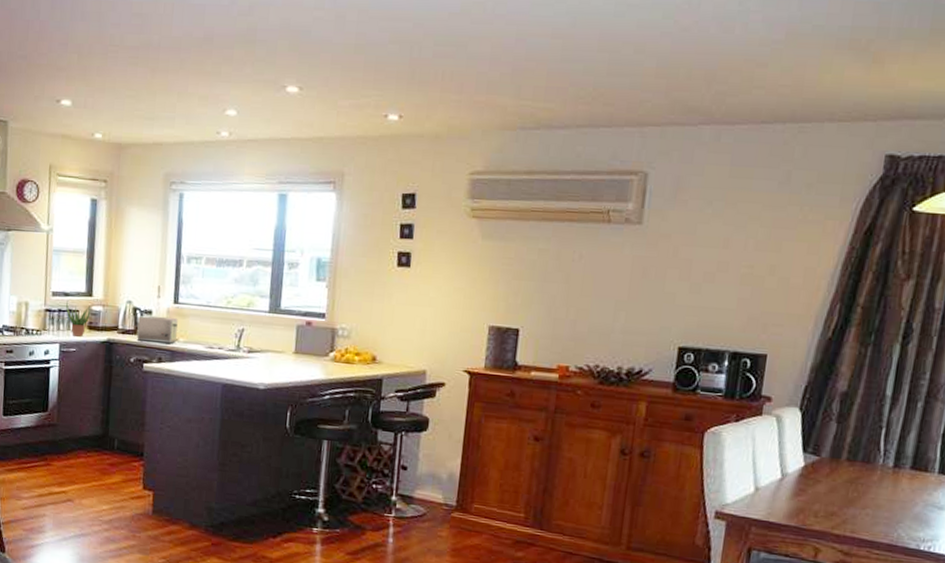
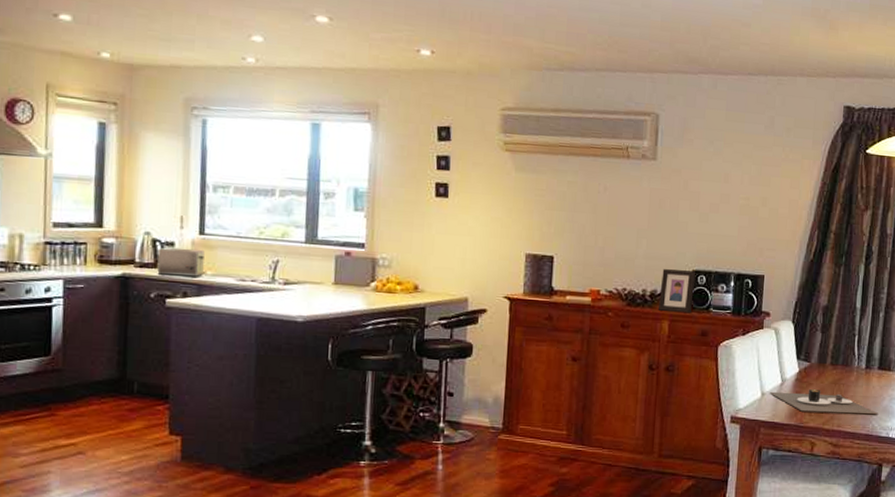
potted plant: present [66,300,91,337] -> none [71,232,102,272]
picture frame: none [635,345,683,395] -> present [659,269,696,314]
place setting: none [765,487,908,523] -> present [769,389,879,415]

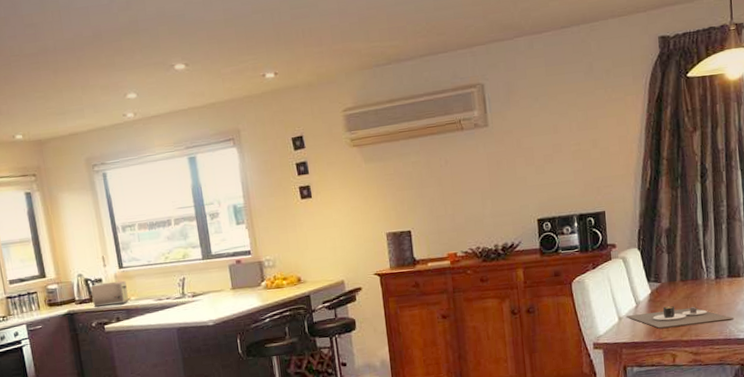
picture frame: present [659,269,696,314] -> none [510,220,542,262]

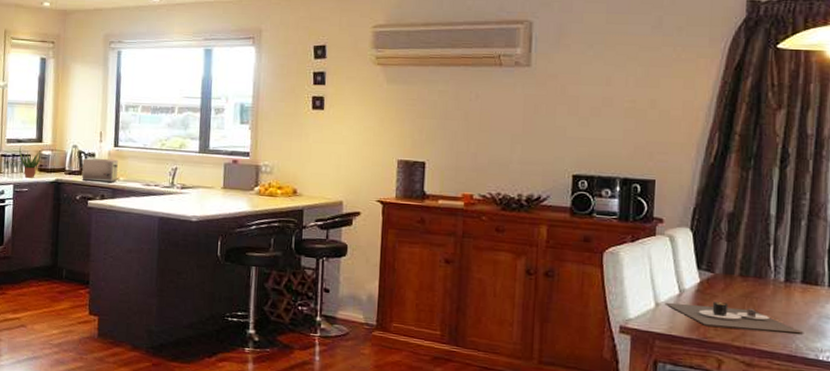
potted plant: none [24,285,48,315] -> present [19,146,41,178]

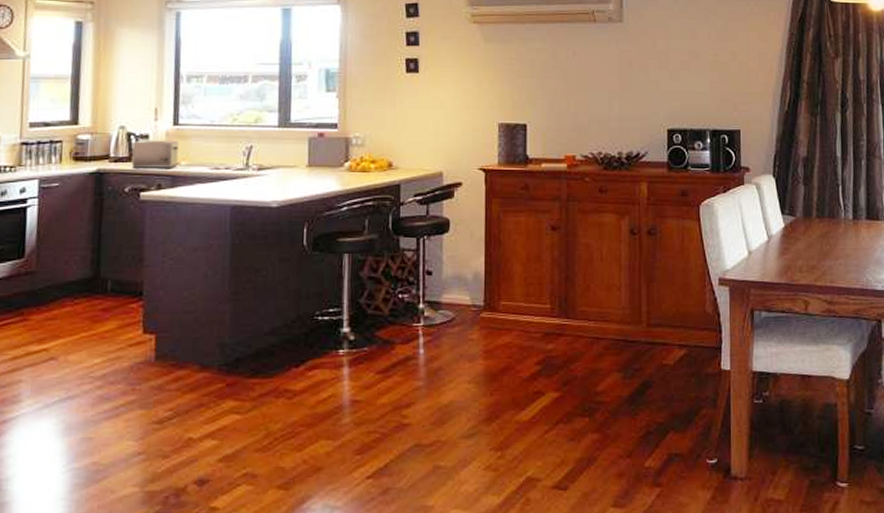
potted plant: present [19,146,41,178] -> none [46,131,77,169]
place setting: present [664,302,804,334] -> none [756,245,872,269]

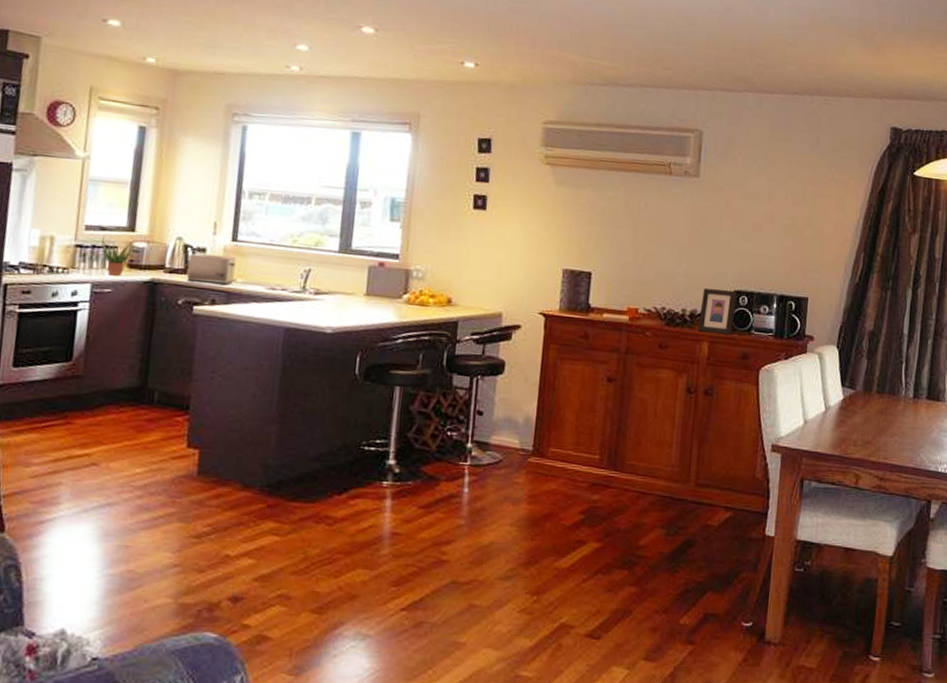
potted plant: none [46,131,77,169] -> present [101,235,133,276]
picture frame: none [636,130,671,174] -> present [698,288,738,335]

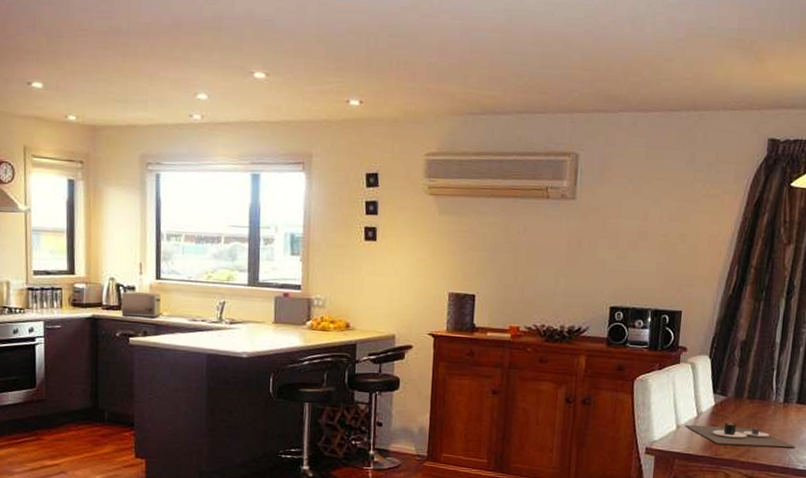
potted plant: present [101,235,133,276] -> none [49,279,74,314]
picture frame: present [698,288,738,335] -> none [576,306,614,349]
place setting: none [812,418,927,448] -> present [684,422,796,448]

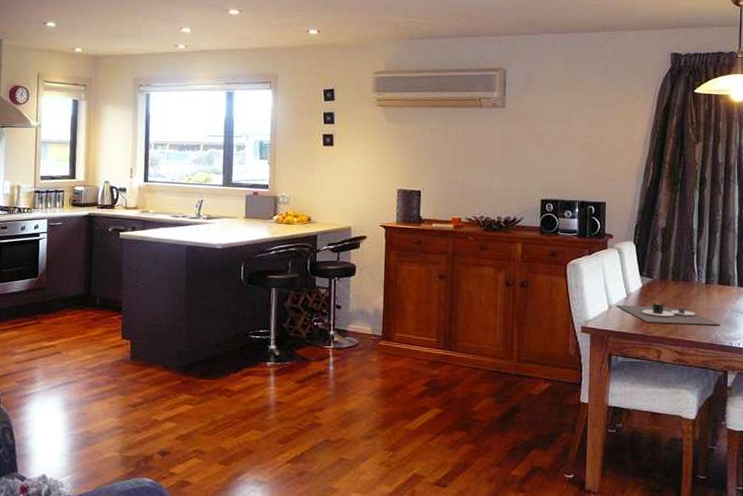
toaster: present [121,291,161,319] -> none [113,192,148,216]

